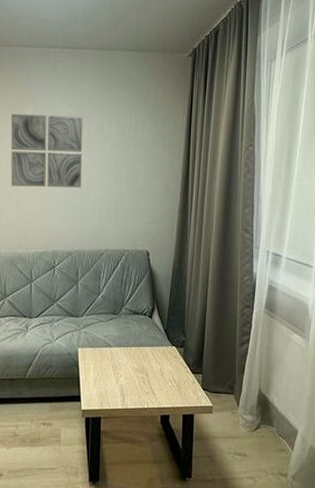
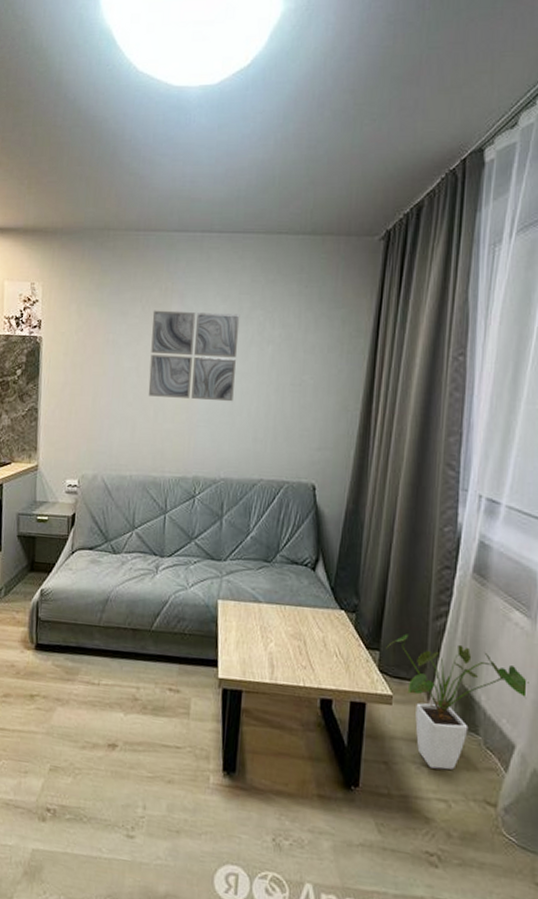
house plant: none [206,359,305,455] -> present [386,634,529,770]

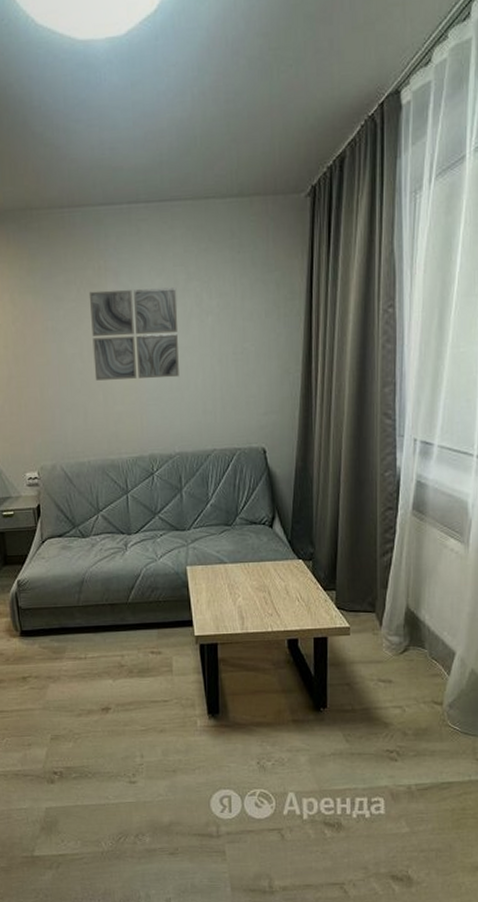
house plant: present [386,634,529,770] -> none [341,572,465,682]

